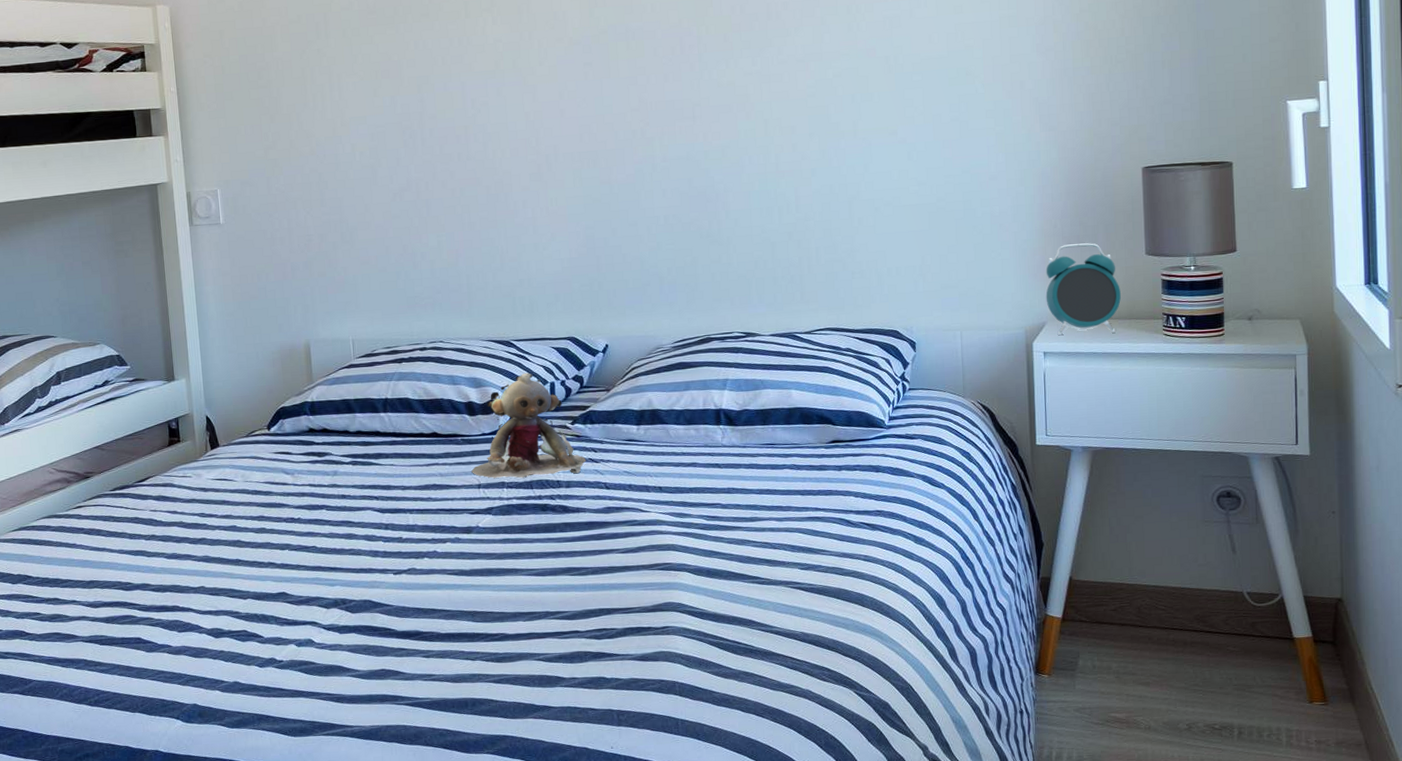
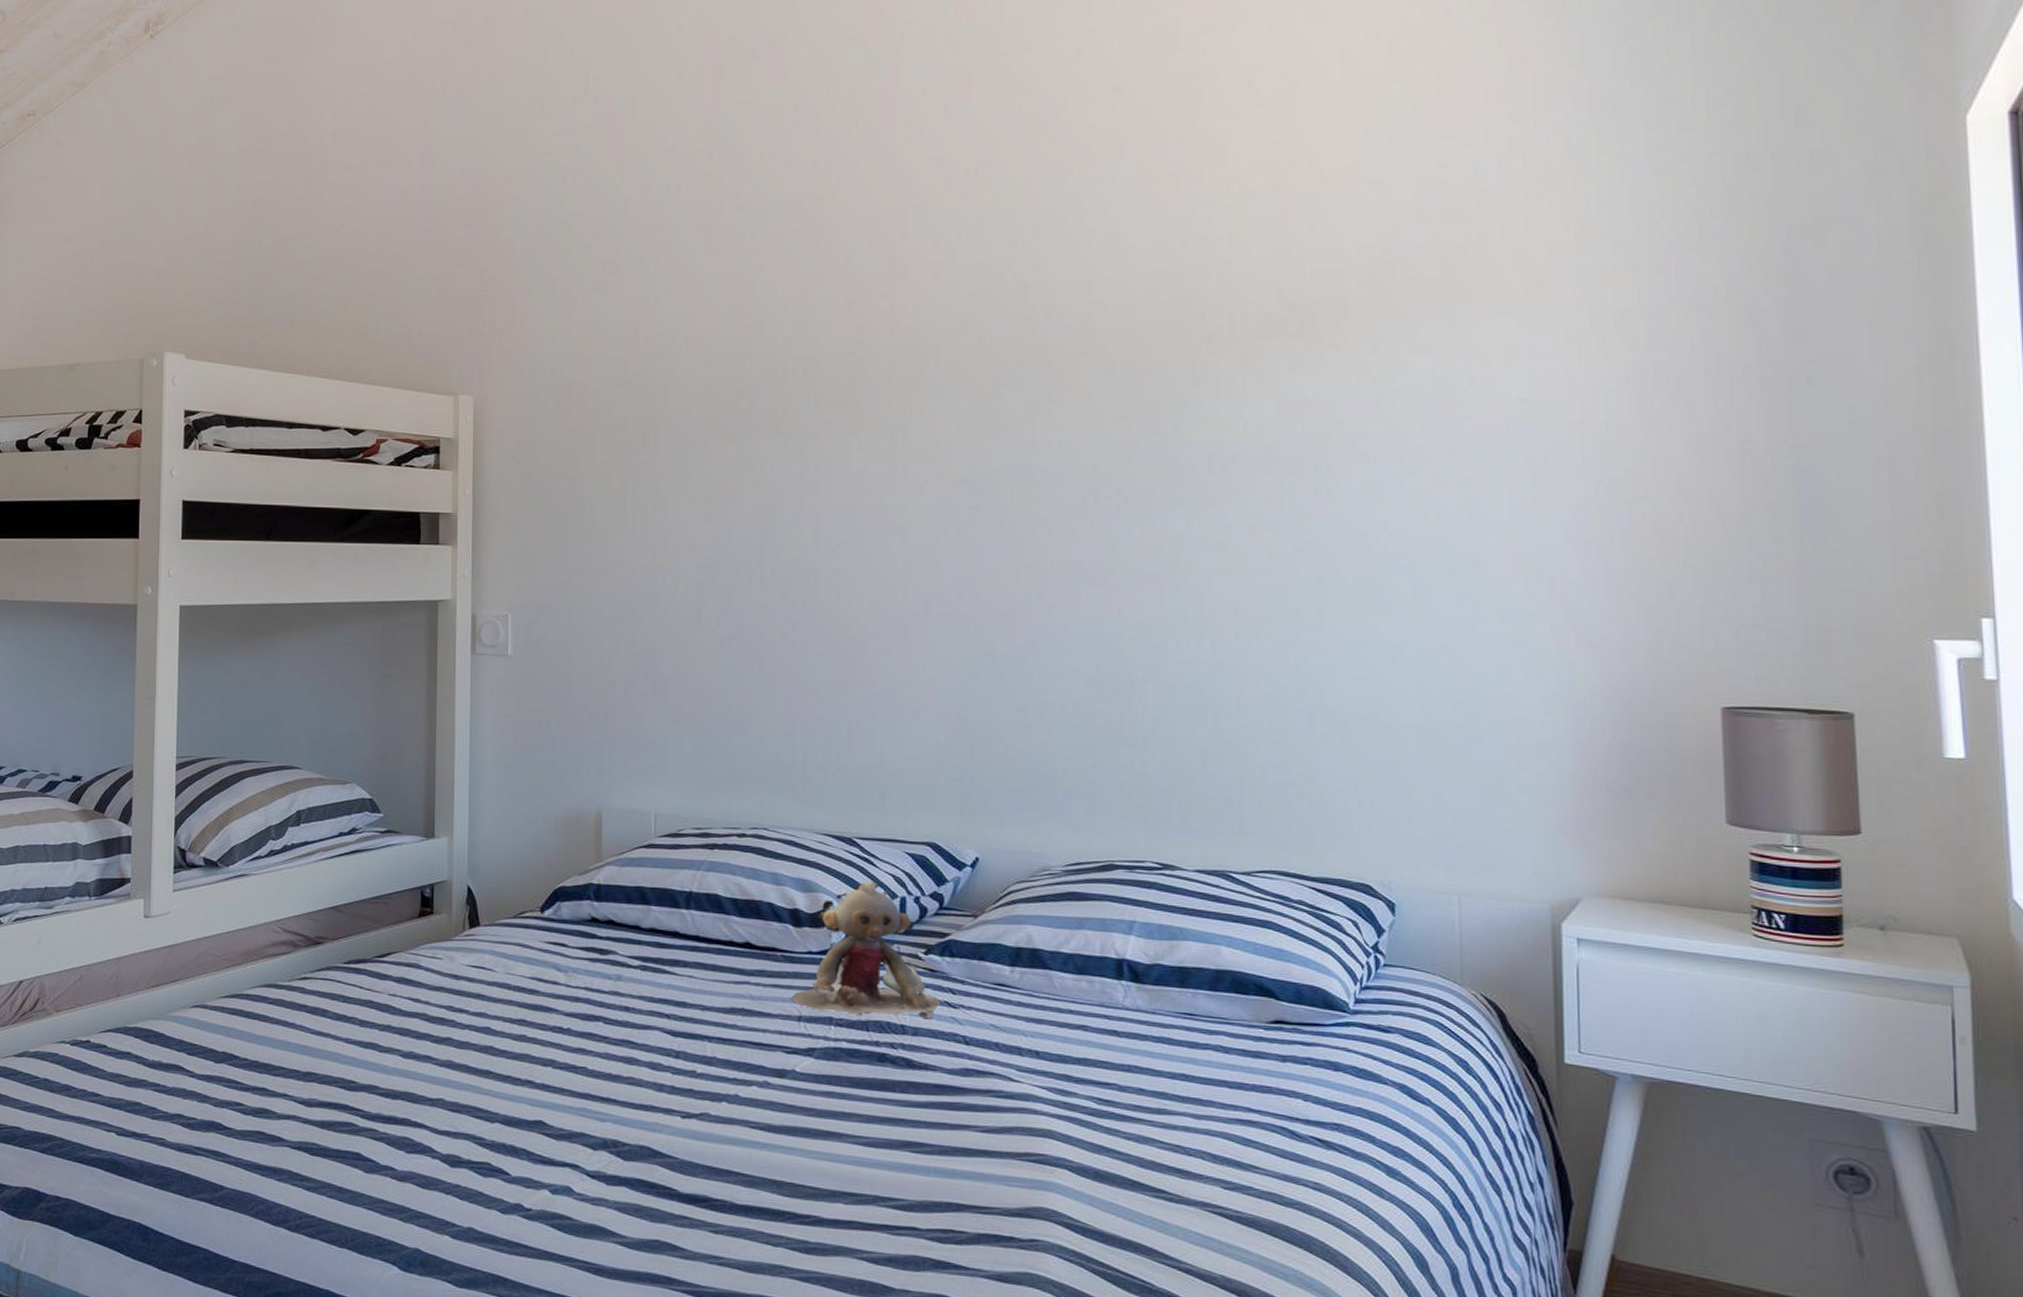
alarm clock: present [1046,243,1121,336] -> none [1581,798,1690,924]

